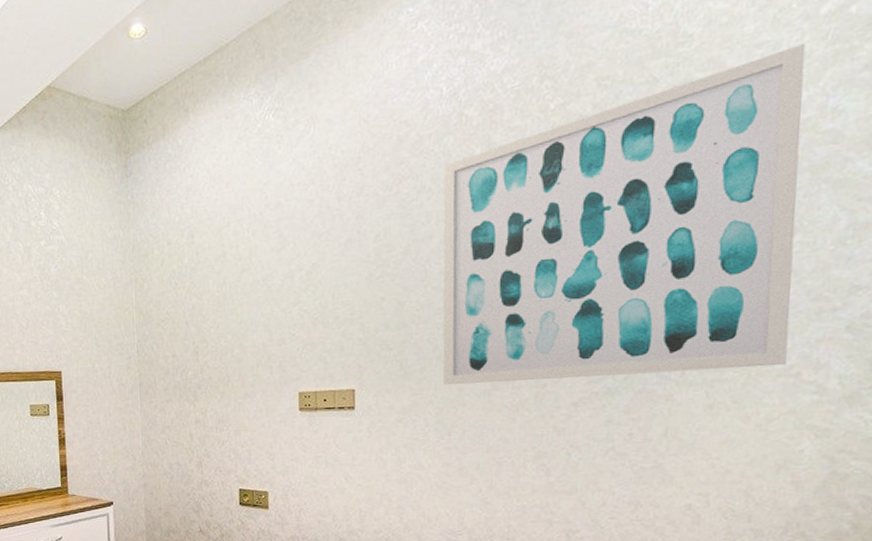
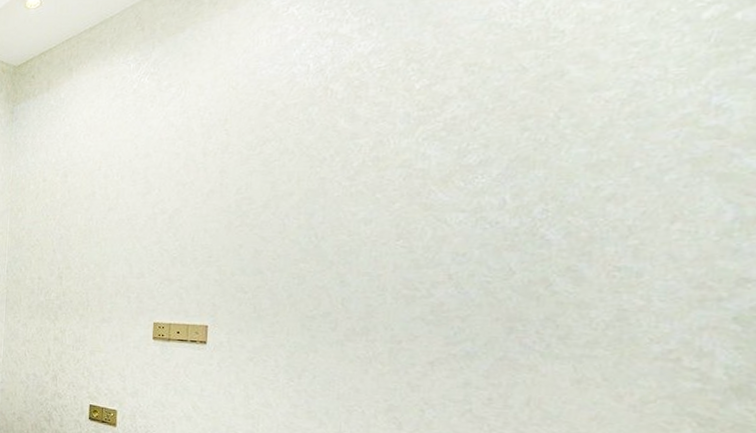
wall art: present [442,44,806,386] -> none [296,45,686,349]

